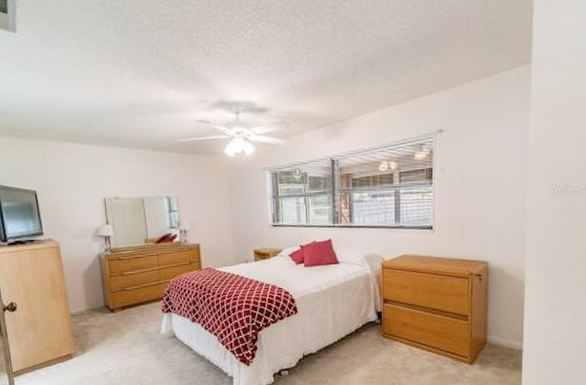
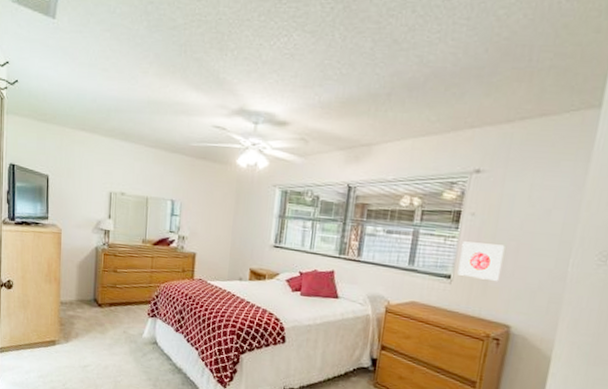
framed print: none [438,193,473,225] -> present [457,241,505,281]

